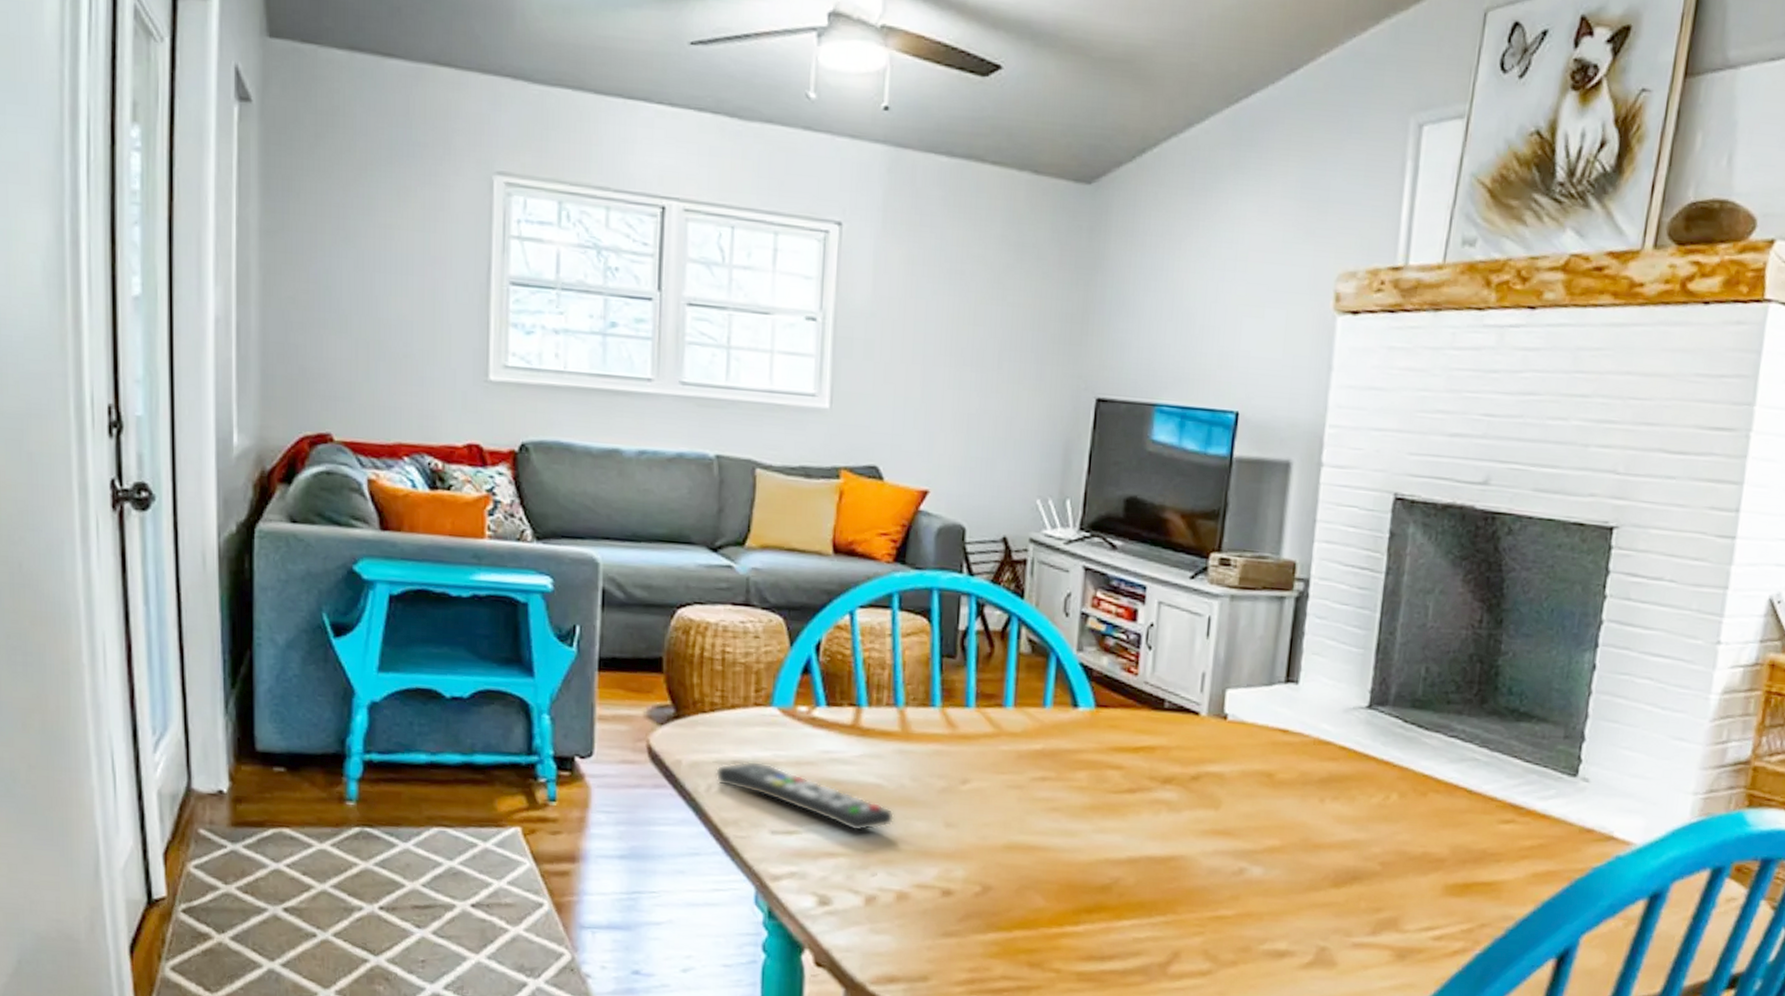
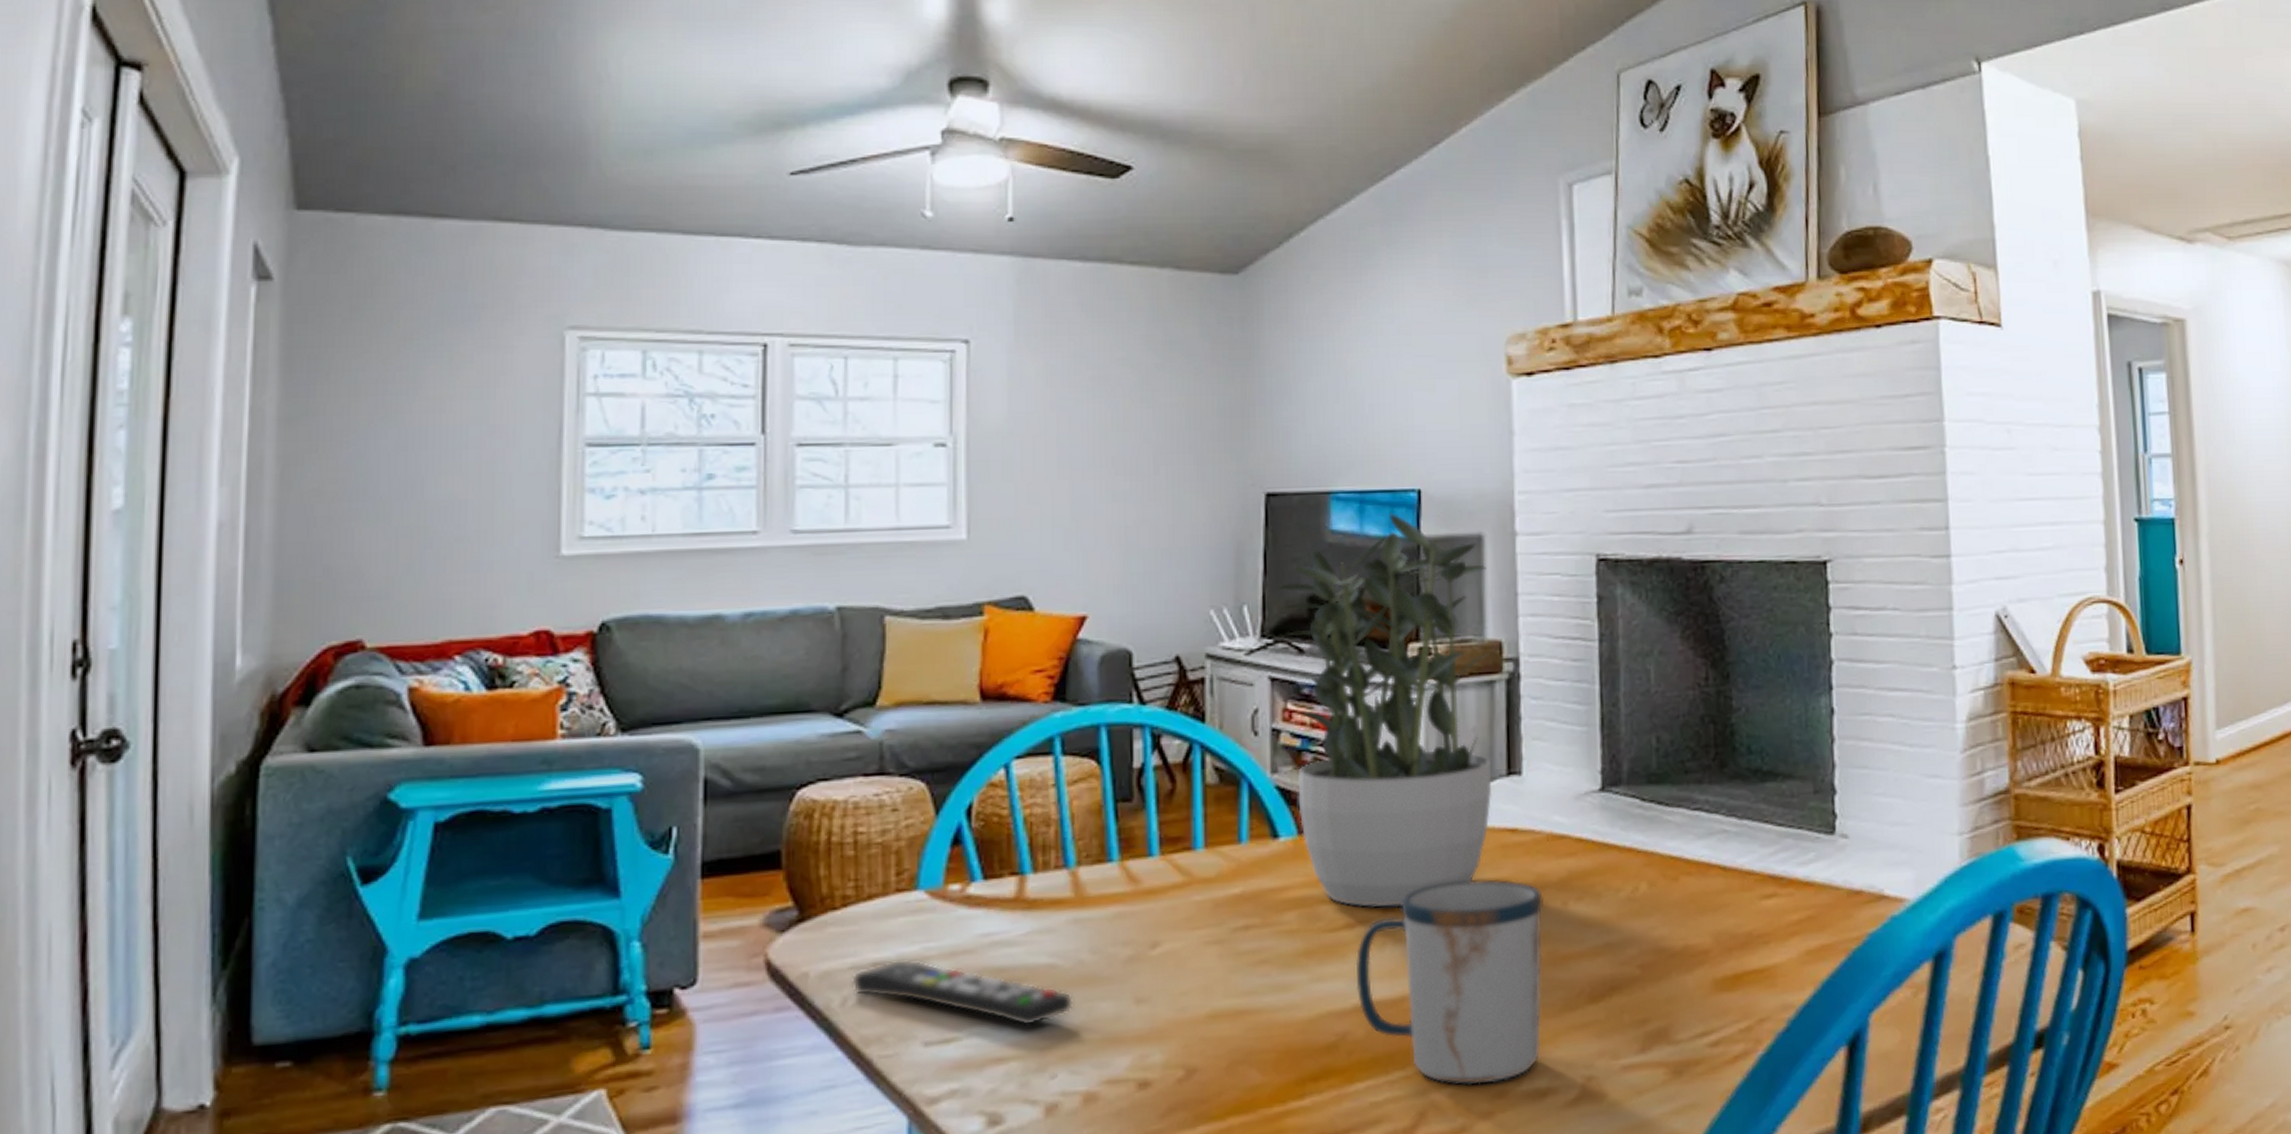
potted plant: none [1095,431,1291,782] -> present [1277,513,1493,908]
mug: none [1131,767,1305,939] -> present [1355,879,1545,1085]

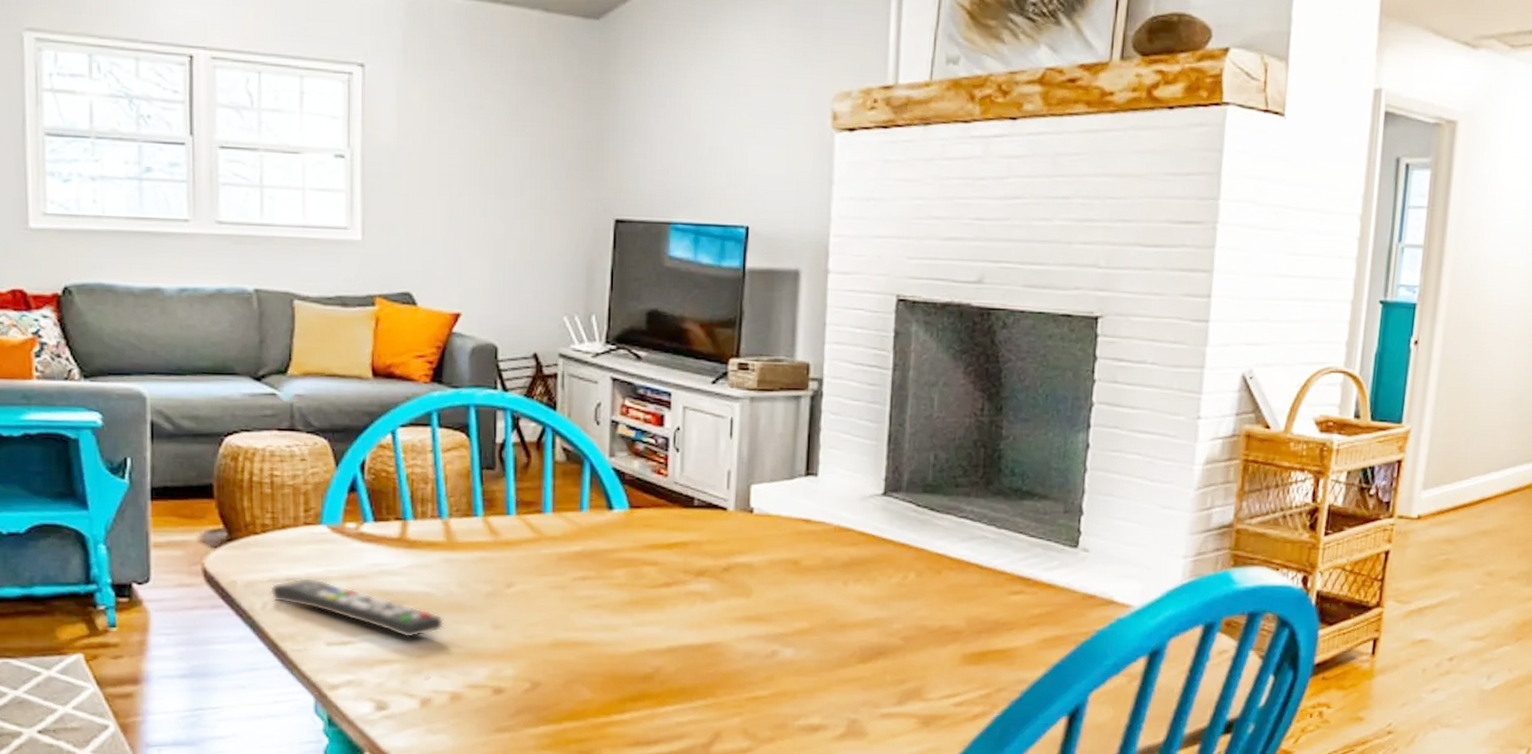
potted plant: present [1277,513,1493,908] -> none [620,245,801,574]
mug: present [1355,879,1545,1085] -> none [670,557,829,717]

